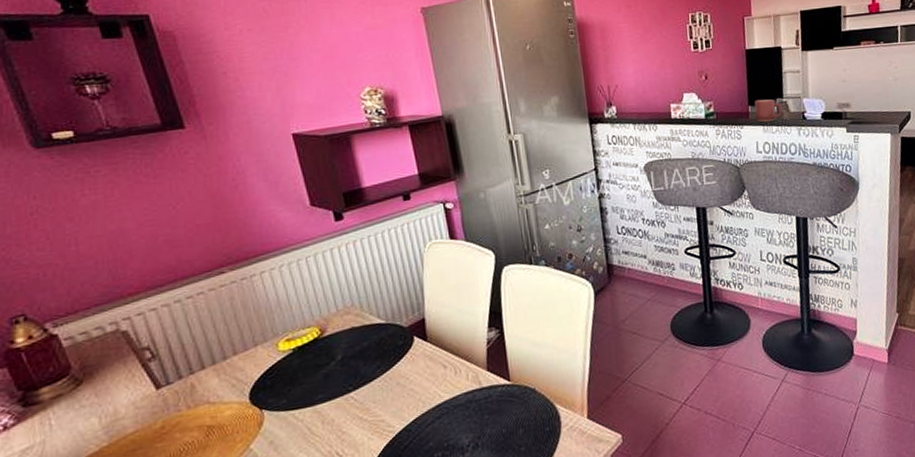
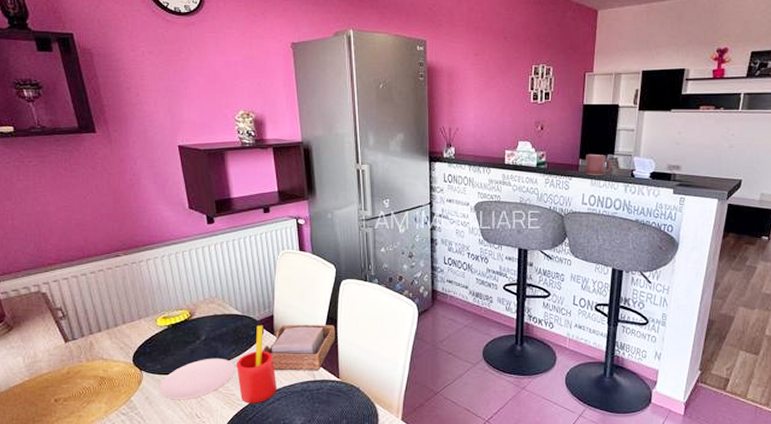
plate: none [286,379,383,440] -> present [159,358,236,400]
straw: none [383,332,436,429] -> present [236,325,276,404]
napkin holder: none [414,320,502,383] -> present [262,325,336,371]

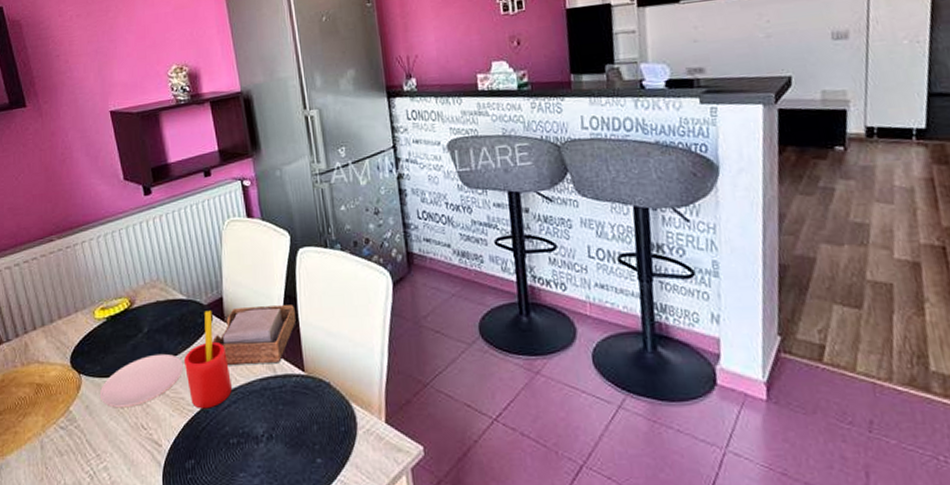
mug: present [585,154,611,176] -> none [578,65,613,94]

